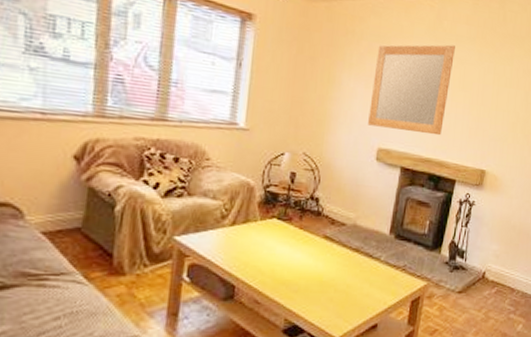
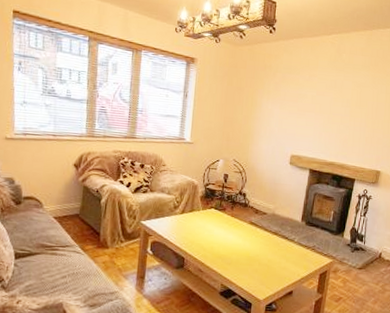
home mirror: present [368,44,455,136] -> none [283,72,353,144]

